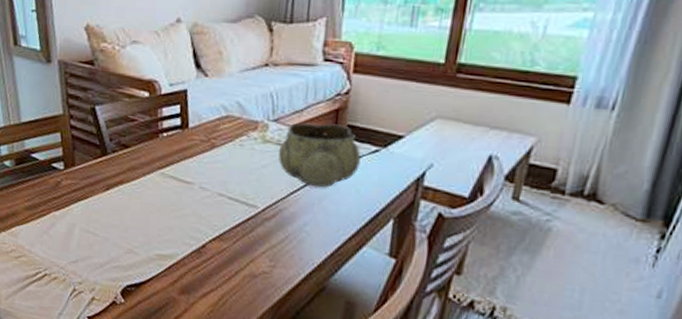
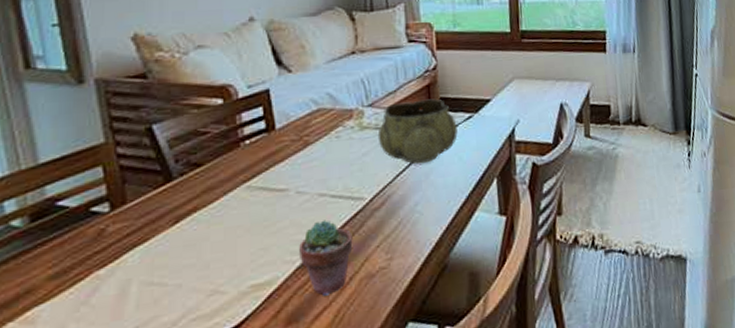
potted succulent: none [196,217,243,281] -> present [299,220,353,296]

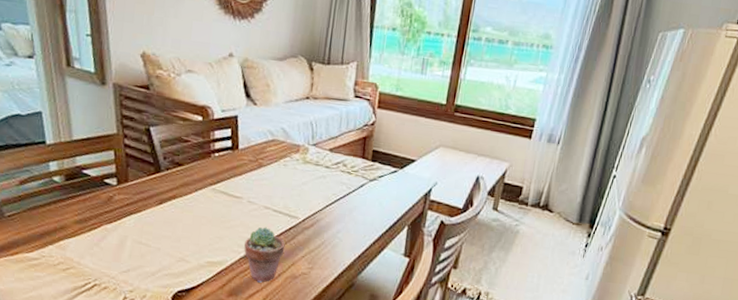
decorative bowl: present [377,98,458,164] -> none [316,147,383,202]

